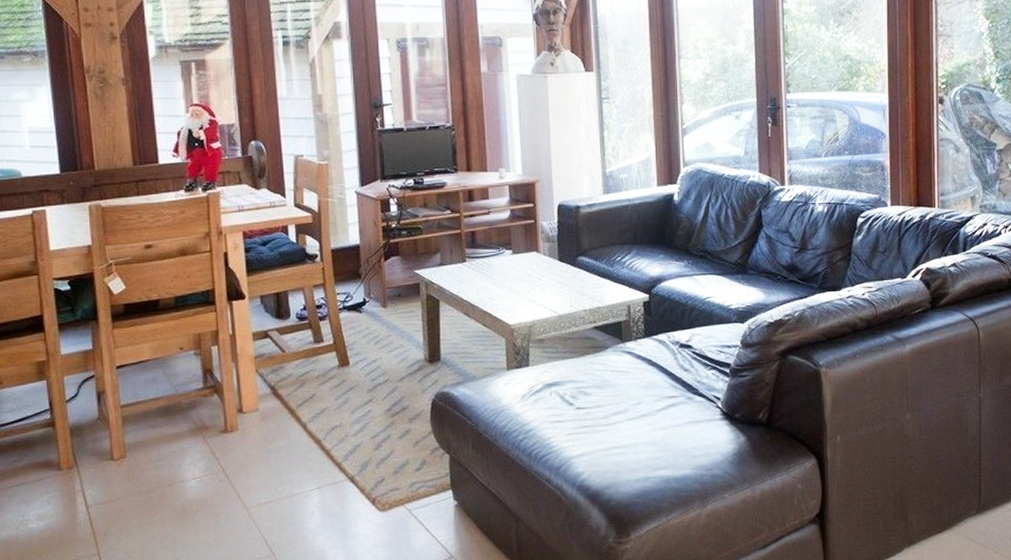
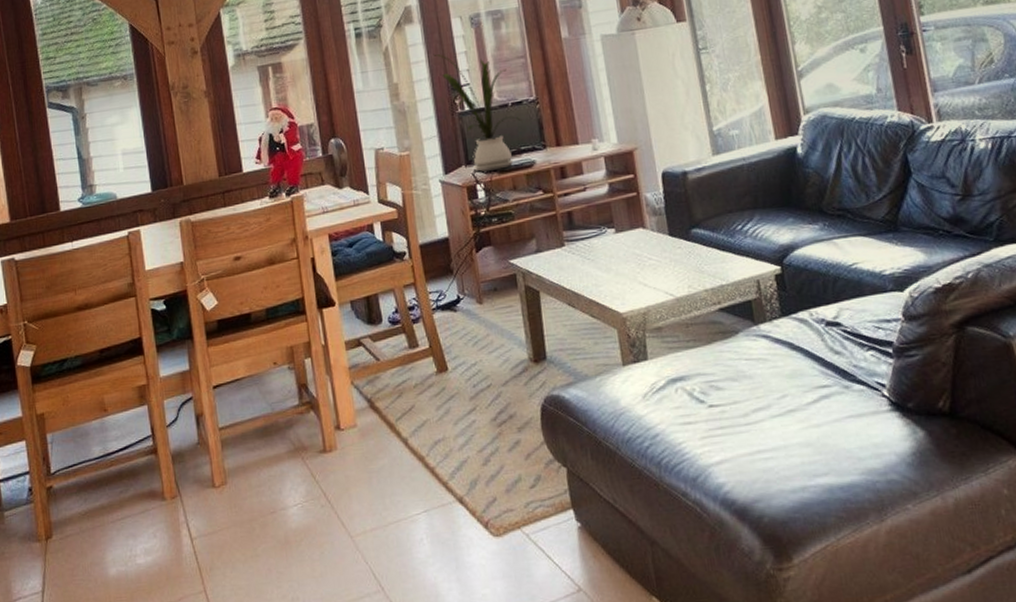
house plant: none [358,71,438,187] -> present [433,53,523,172]

